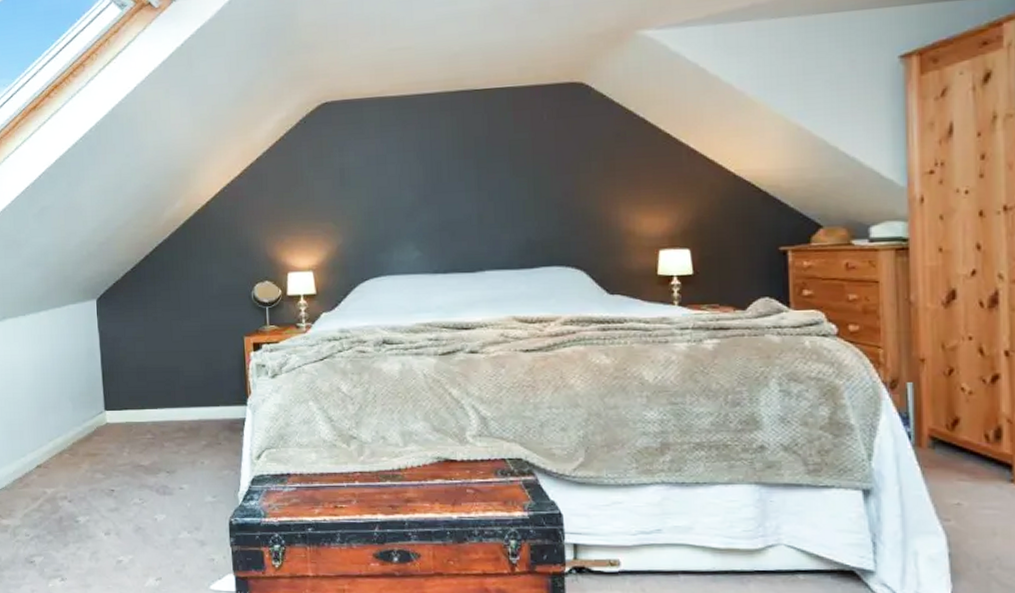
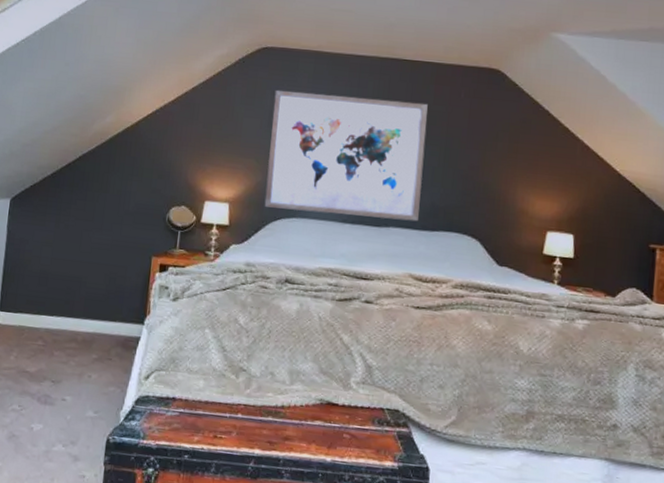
wall art: none [342,133,515,269] -> present [264,89,428,222]

